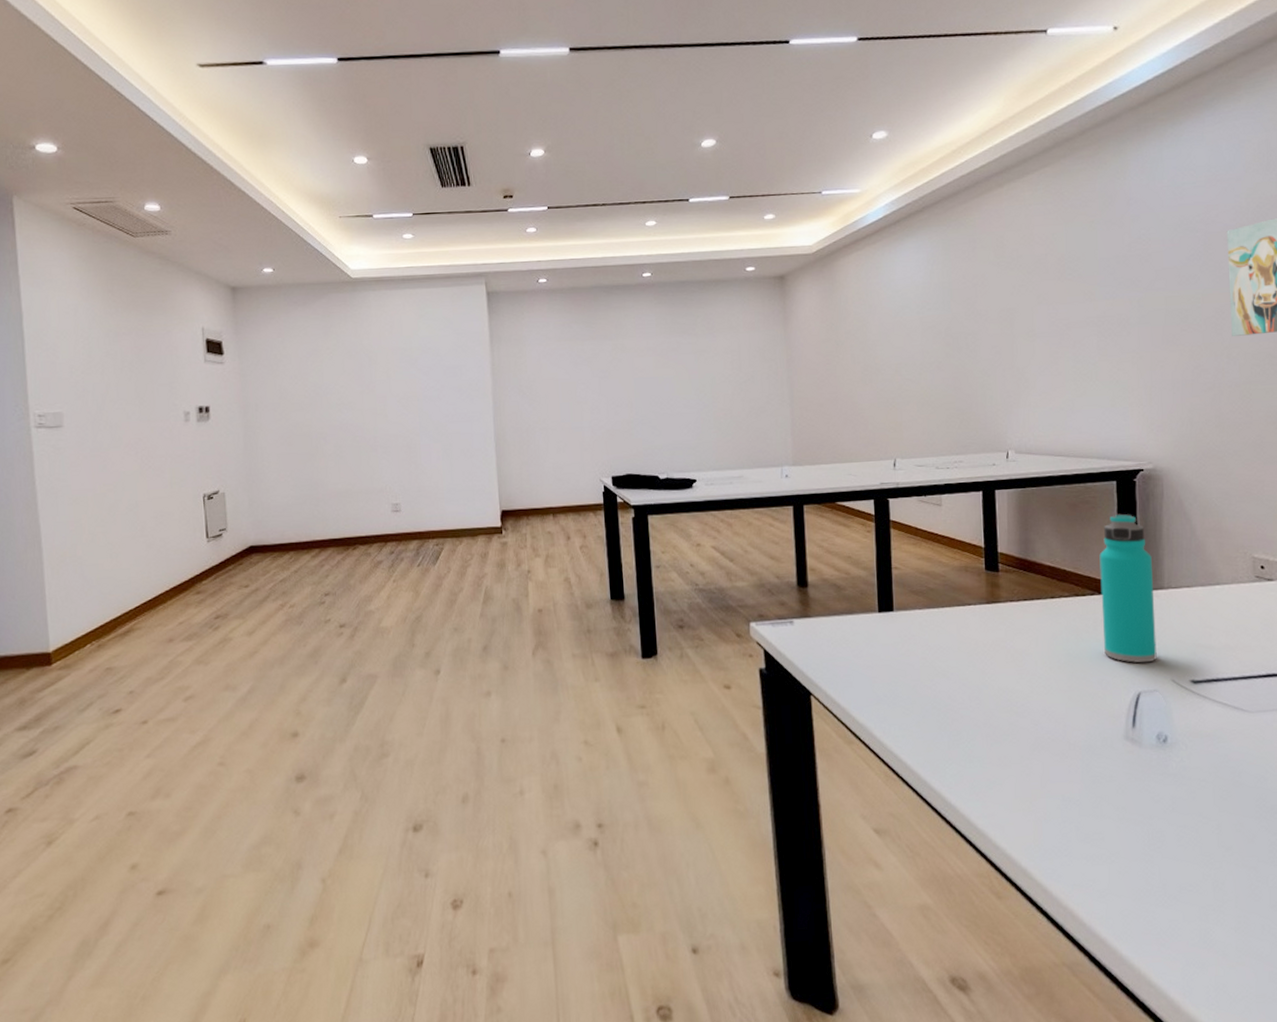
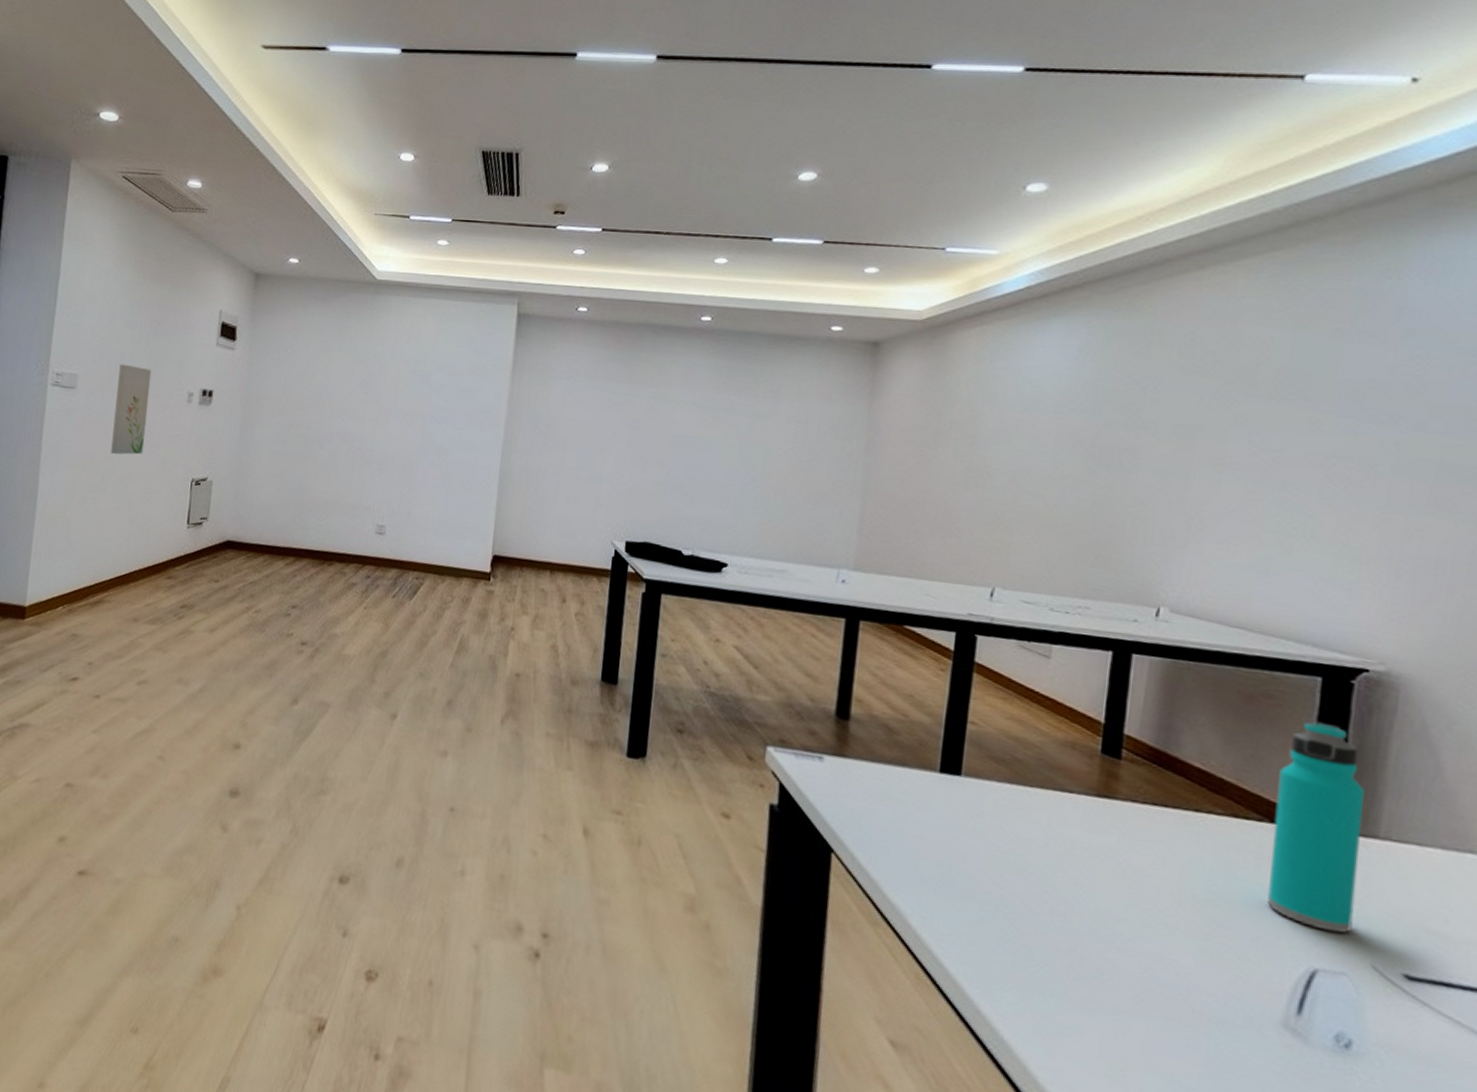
wall art: none [106,394,148,486] -> present [111,363,152,455]

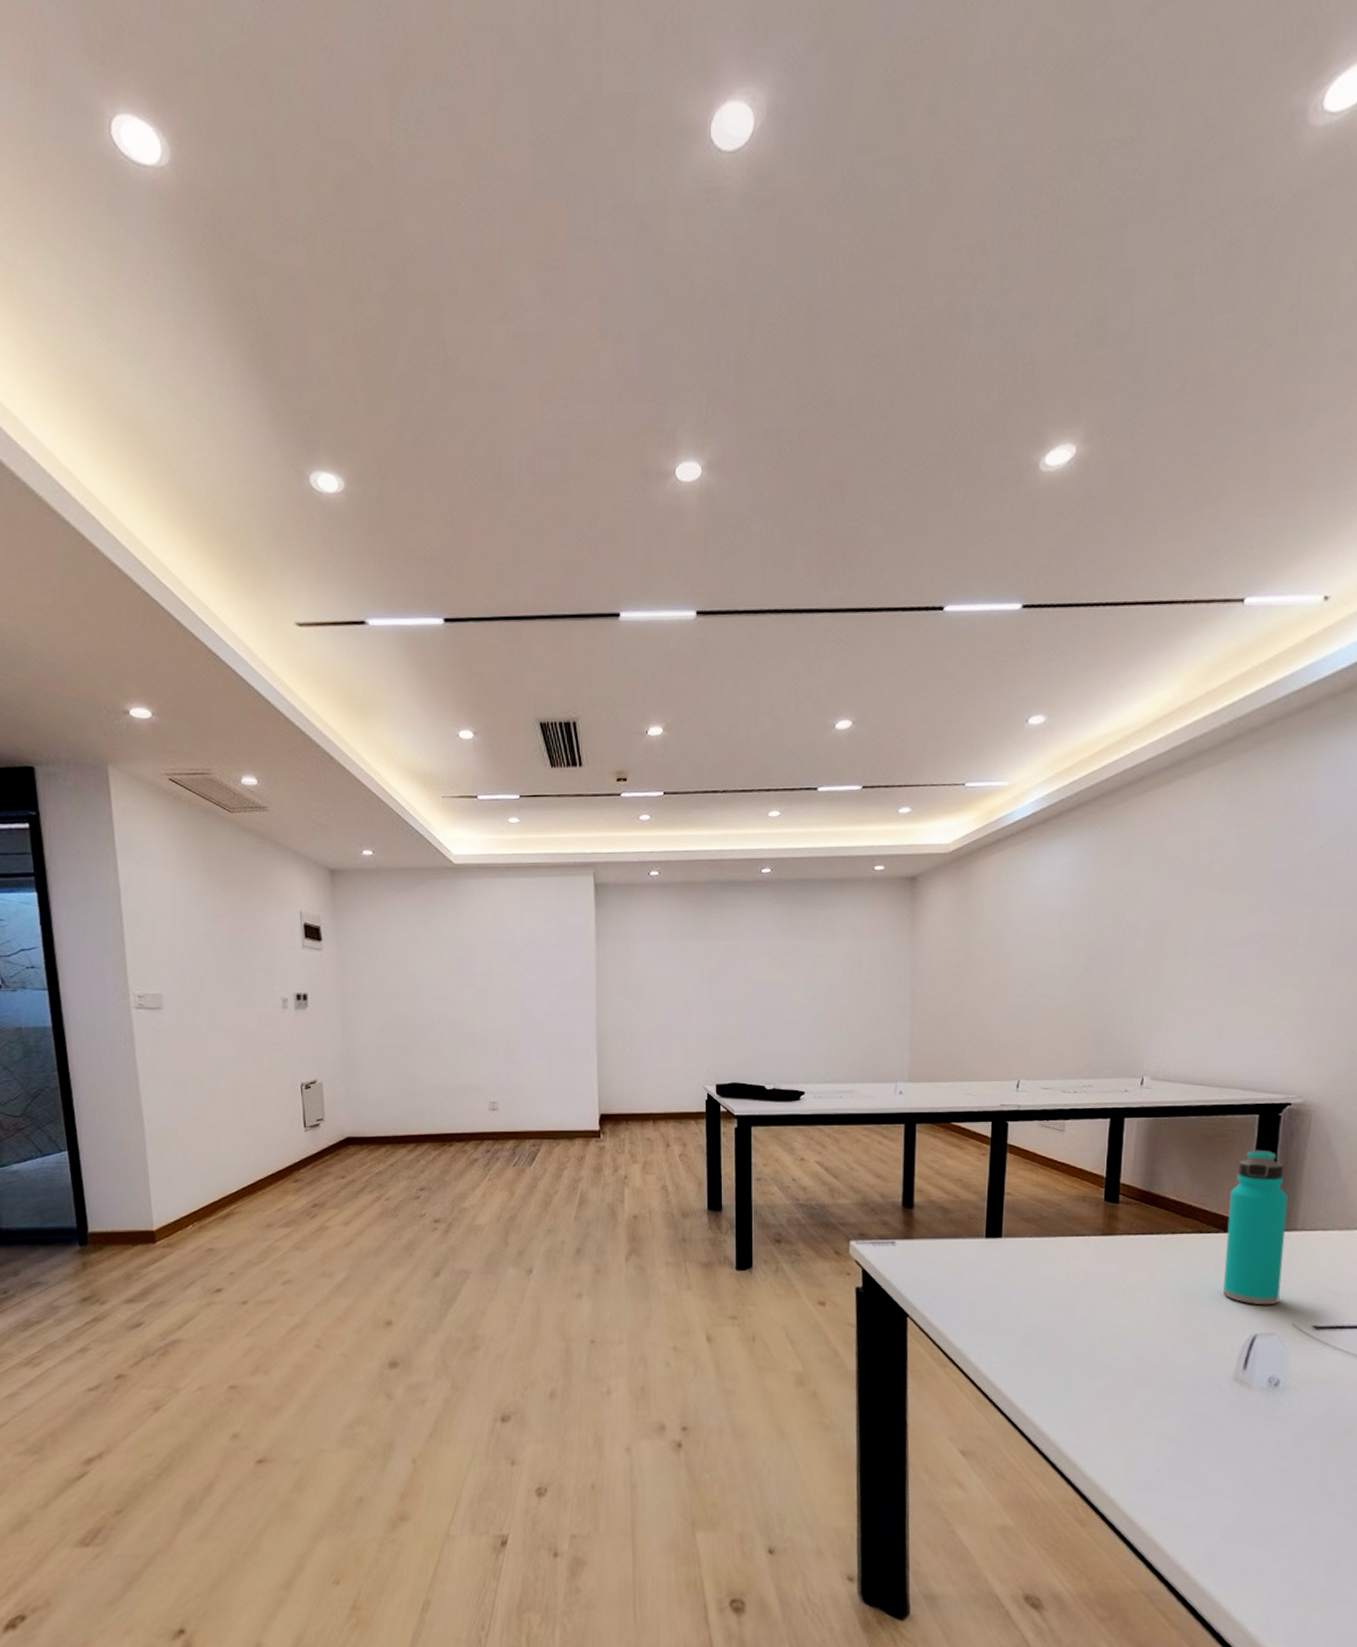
wall art: present [111,363,152,455] -> none [205,977,247,1070]

